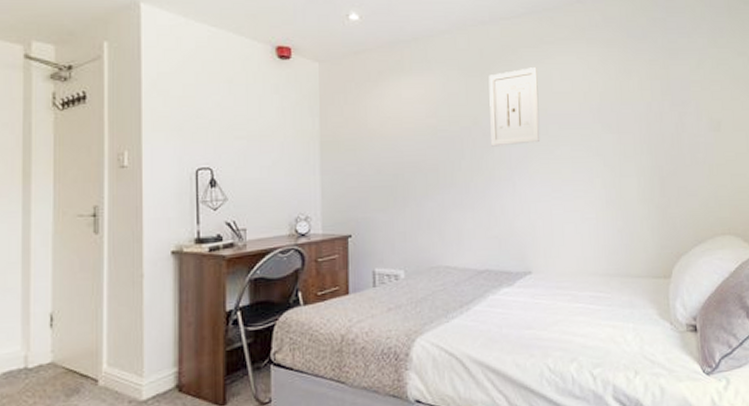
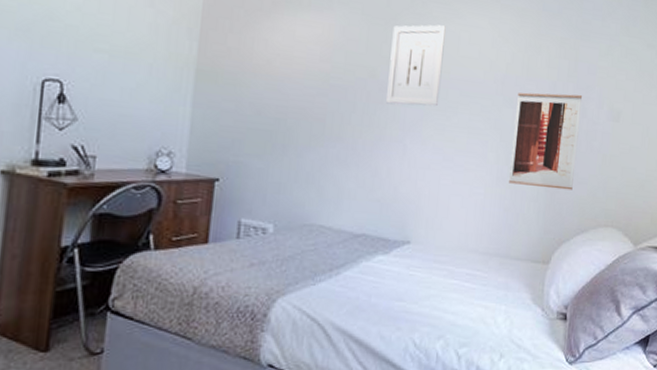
wall art: none [615,112,683,205] -> present [509,92,583,191]

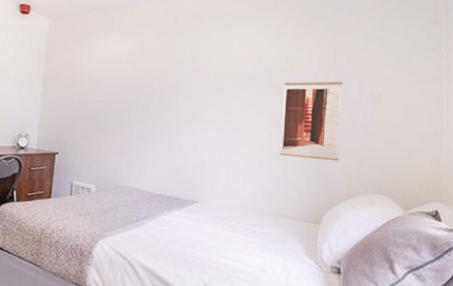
wall art: present [386,24,446,107] -> none [176,34,221,96]

